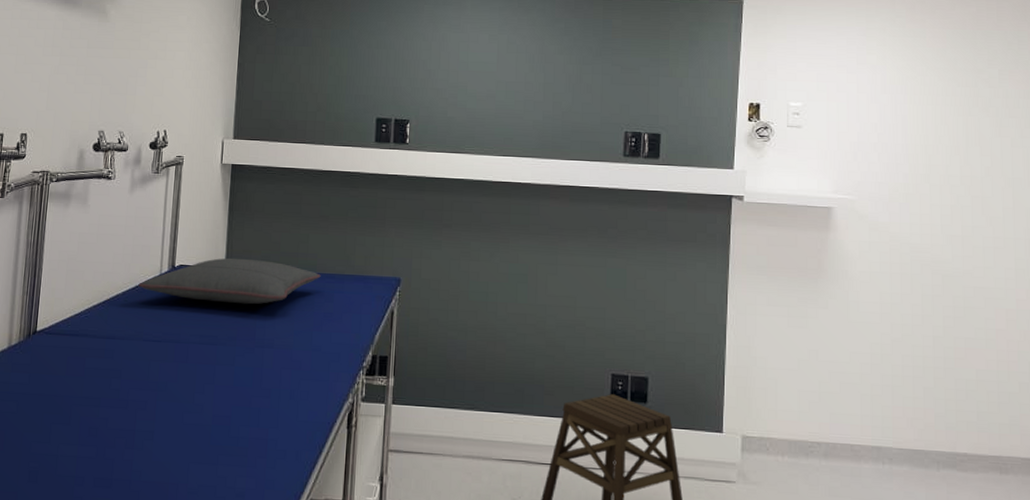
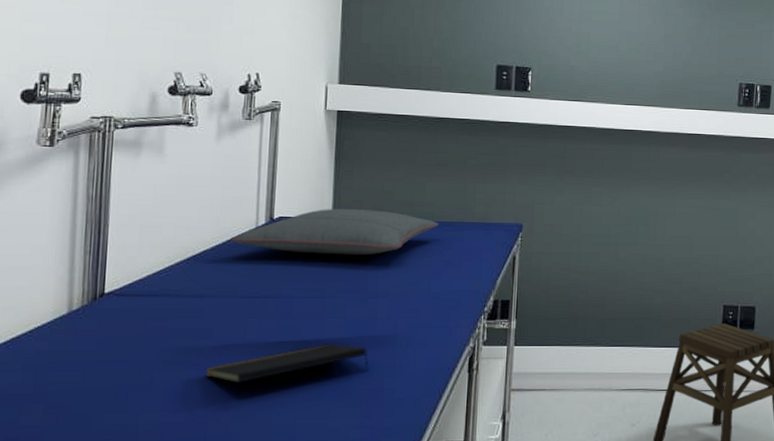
notepad: none [113,389,255,423] -> present [205,342,369,383]

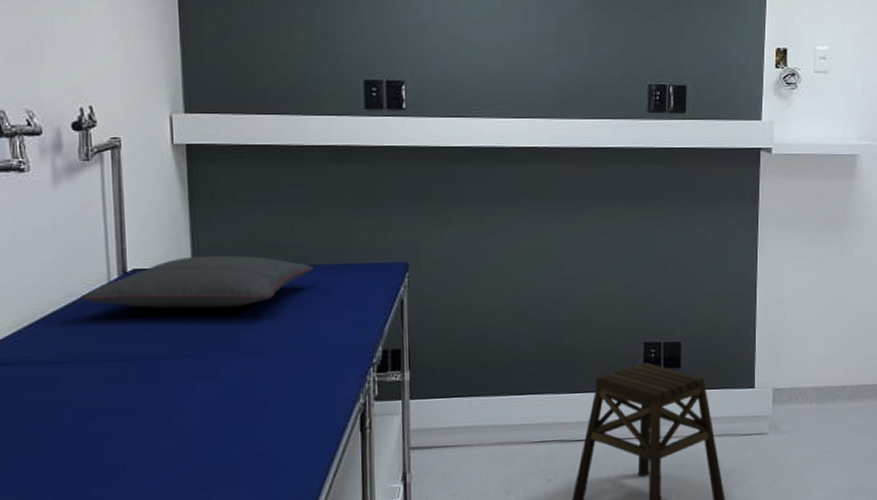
notepad: present [205,342,369,383] -> none [69,406,250,455]

